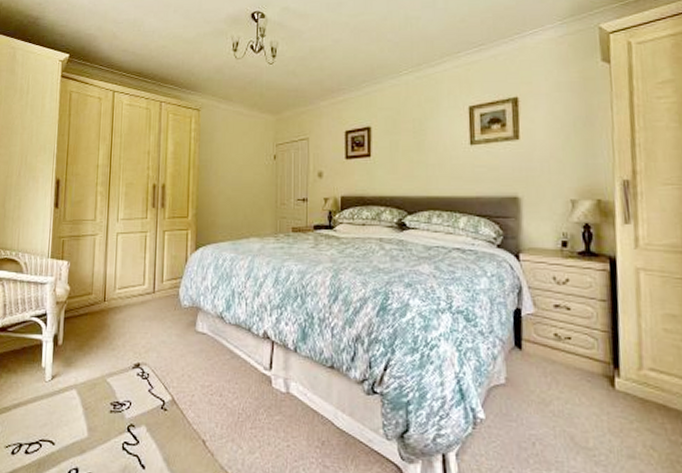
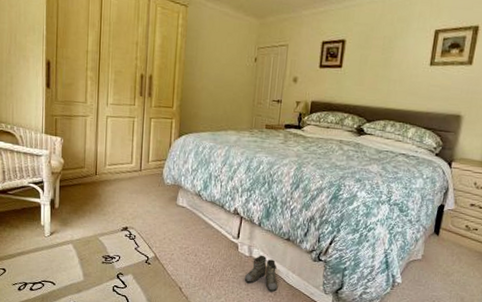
boots: none [282,390,326,442] -> present [244,255,278,293]

